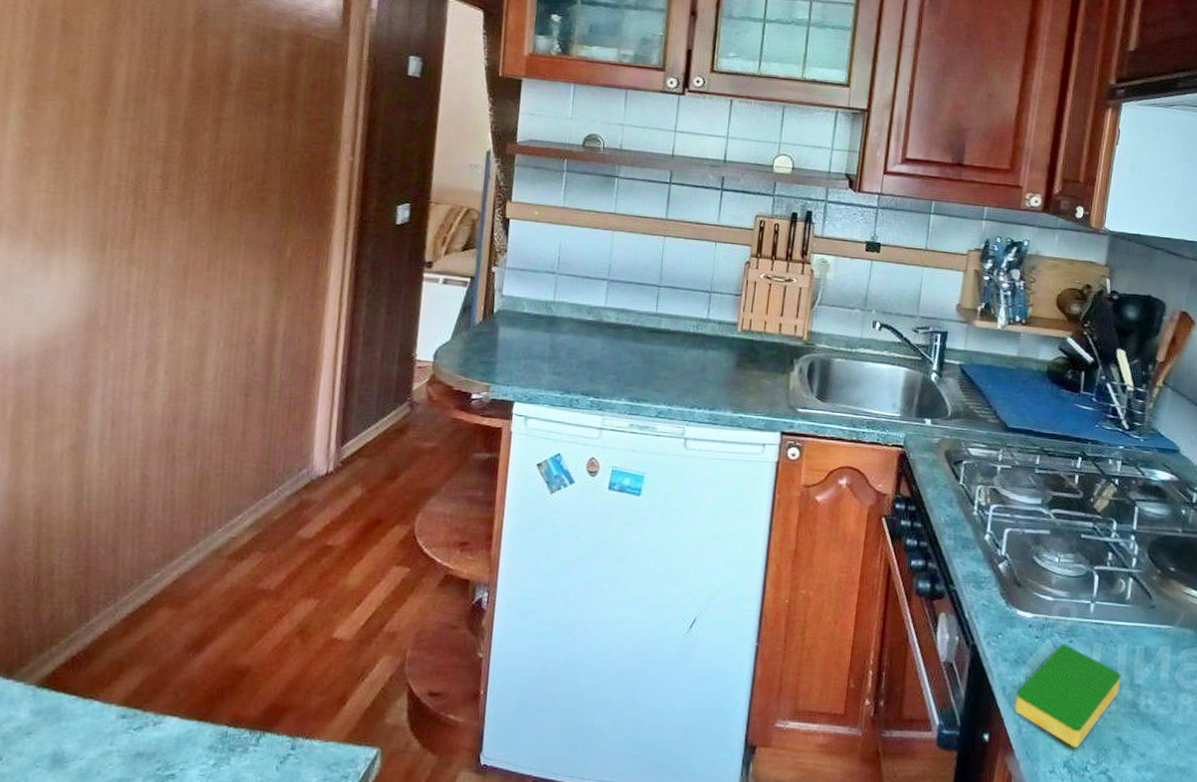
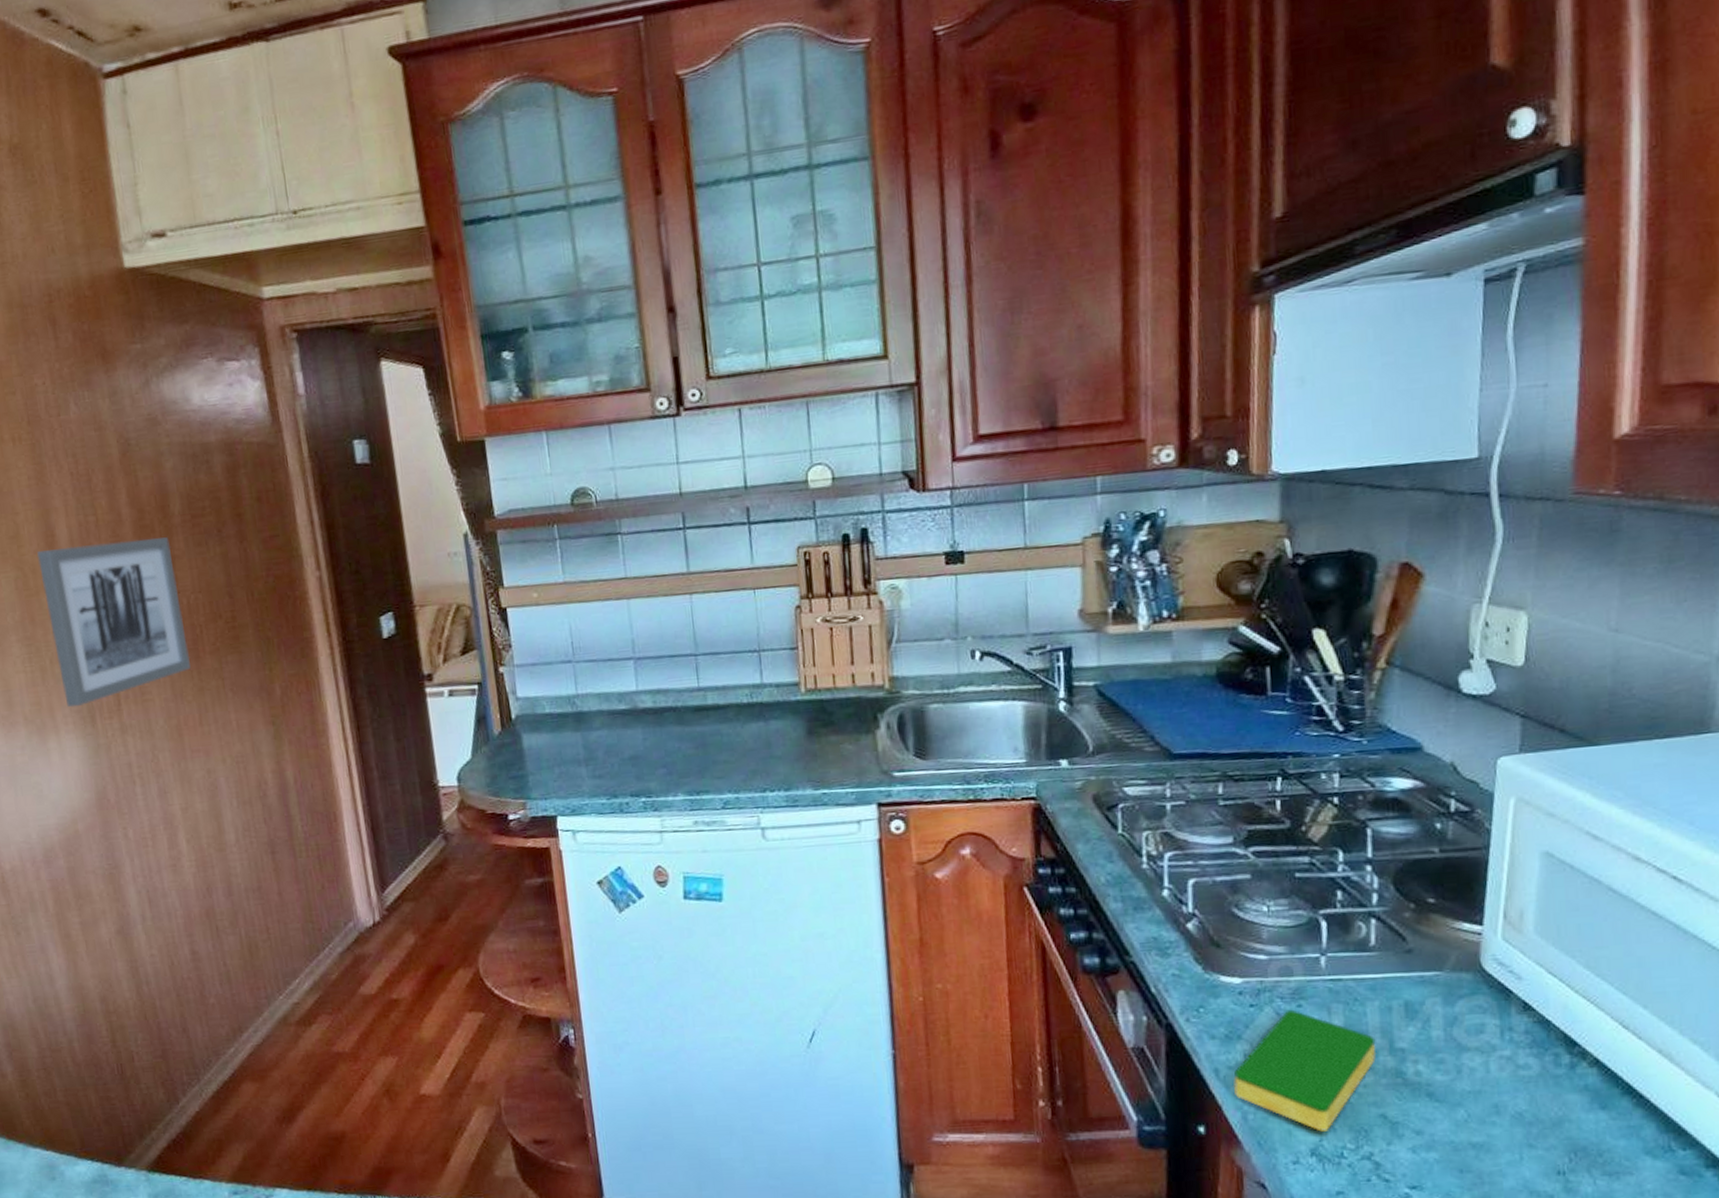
wall art: none [81,88,221,233] -> present [36,537,191,708]

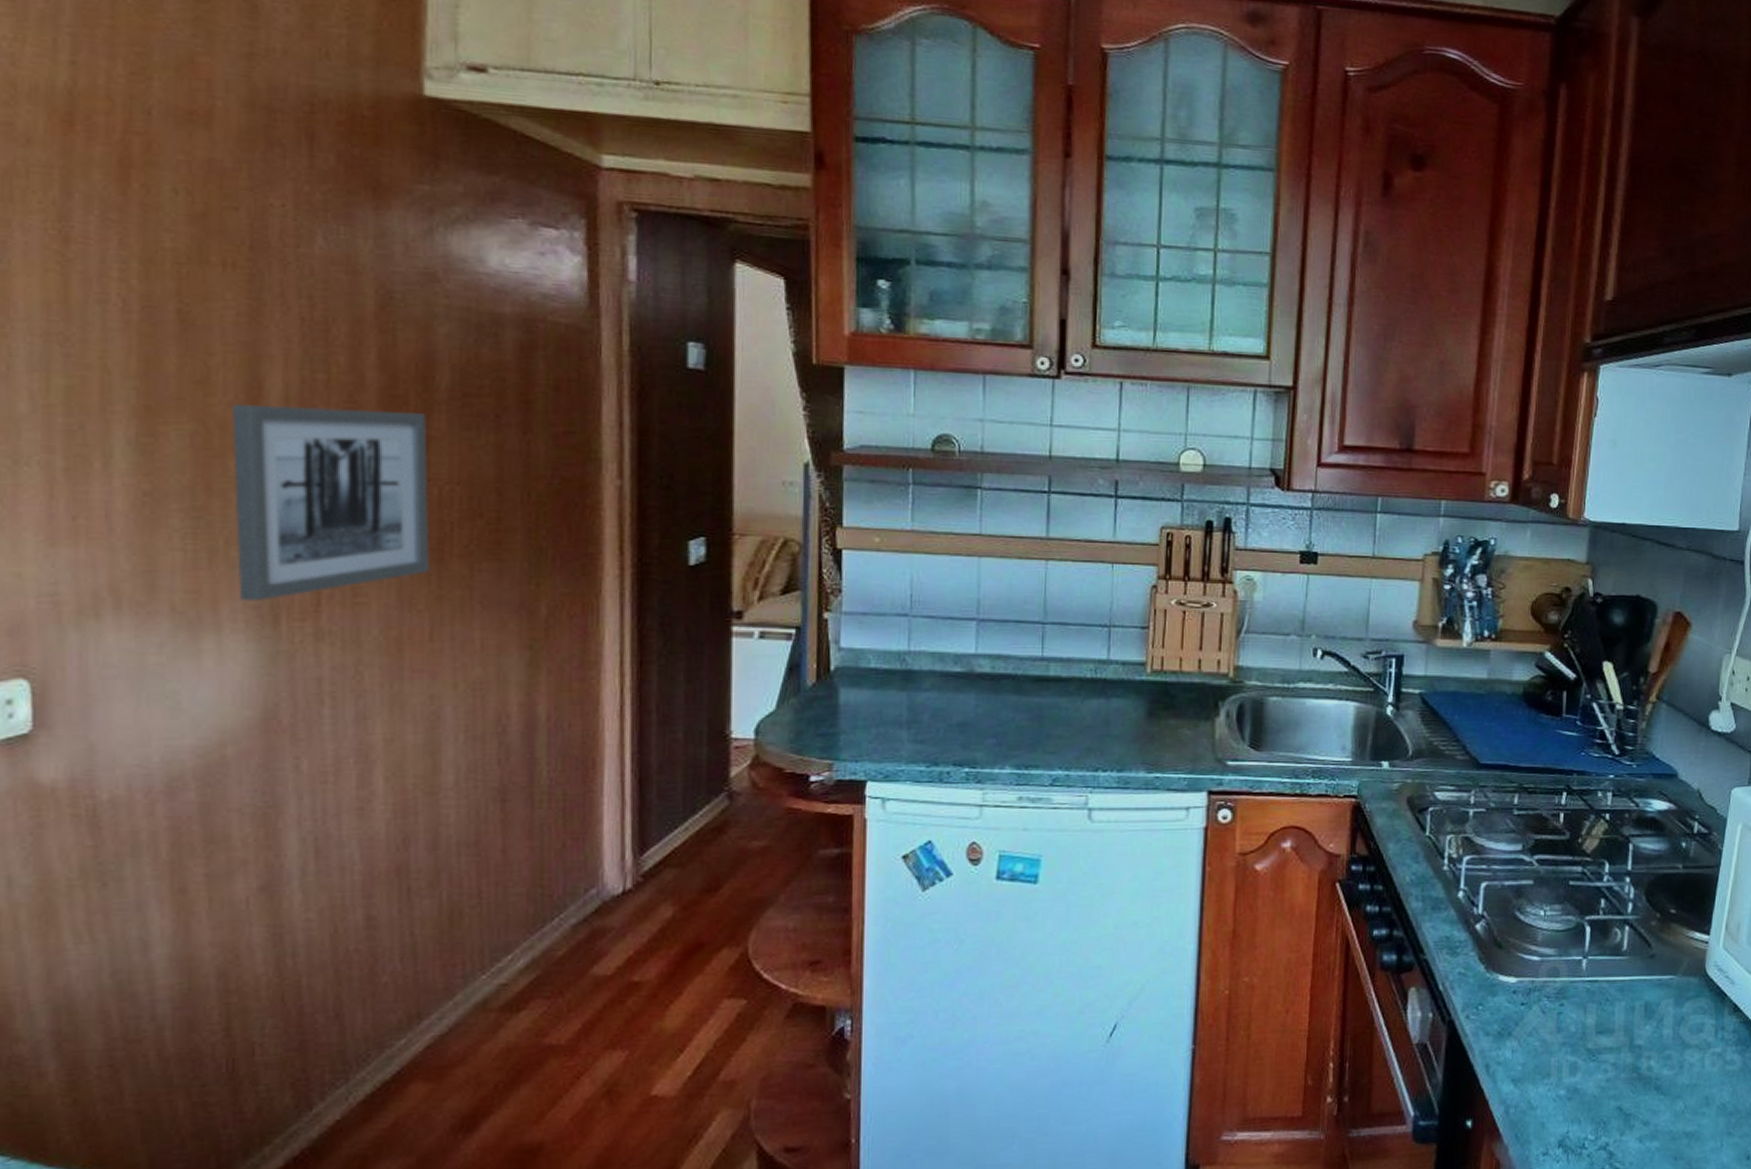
dish sponge: present [1233,1009,1376,1132] -> none [1501,1008,1620,1124]

